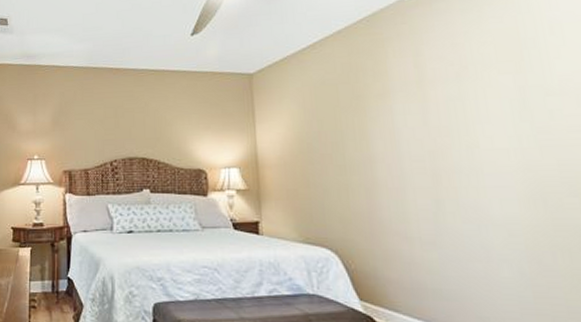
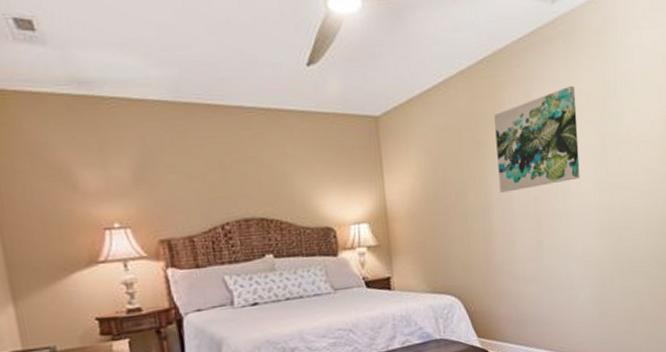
wall art: none [376,37,493,146] -> present [494,85,580,193]

